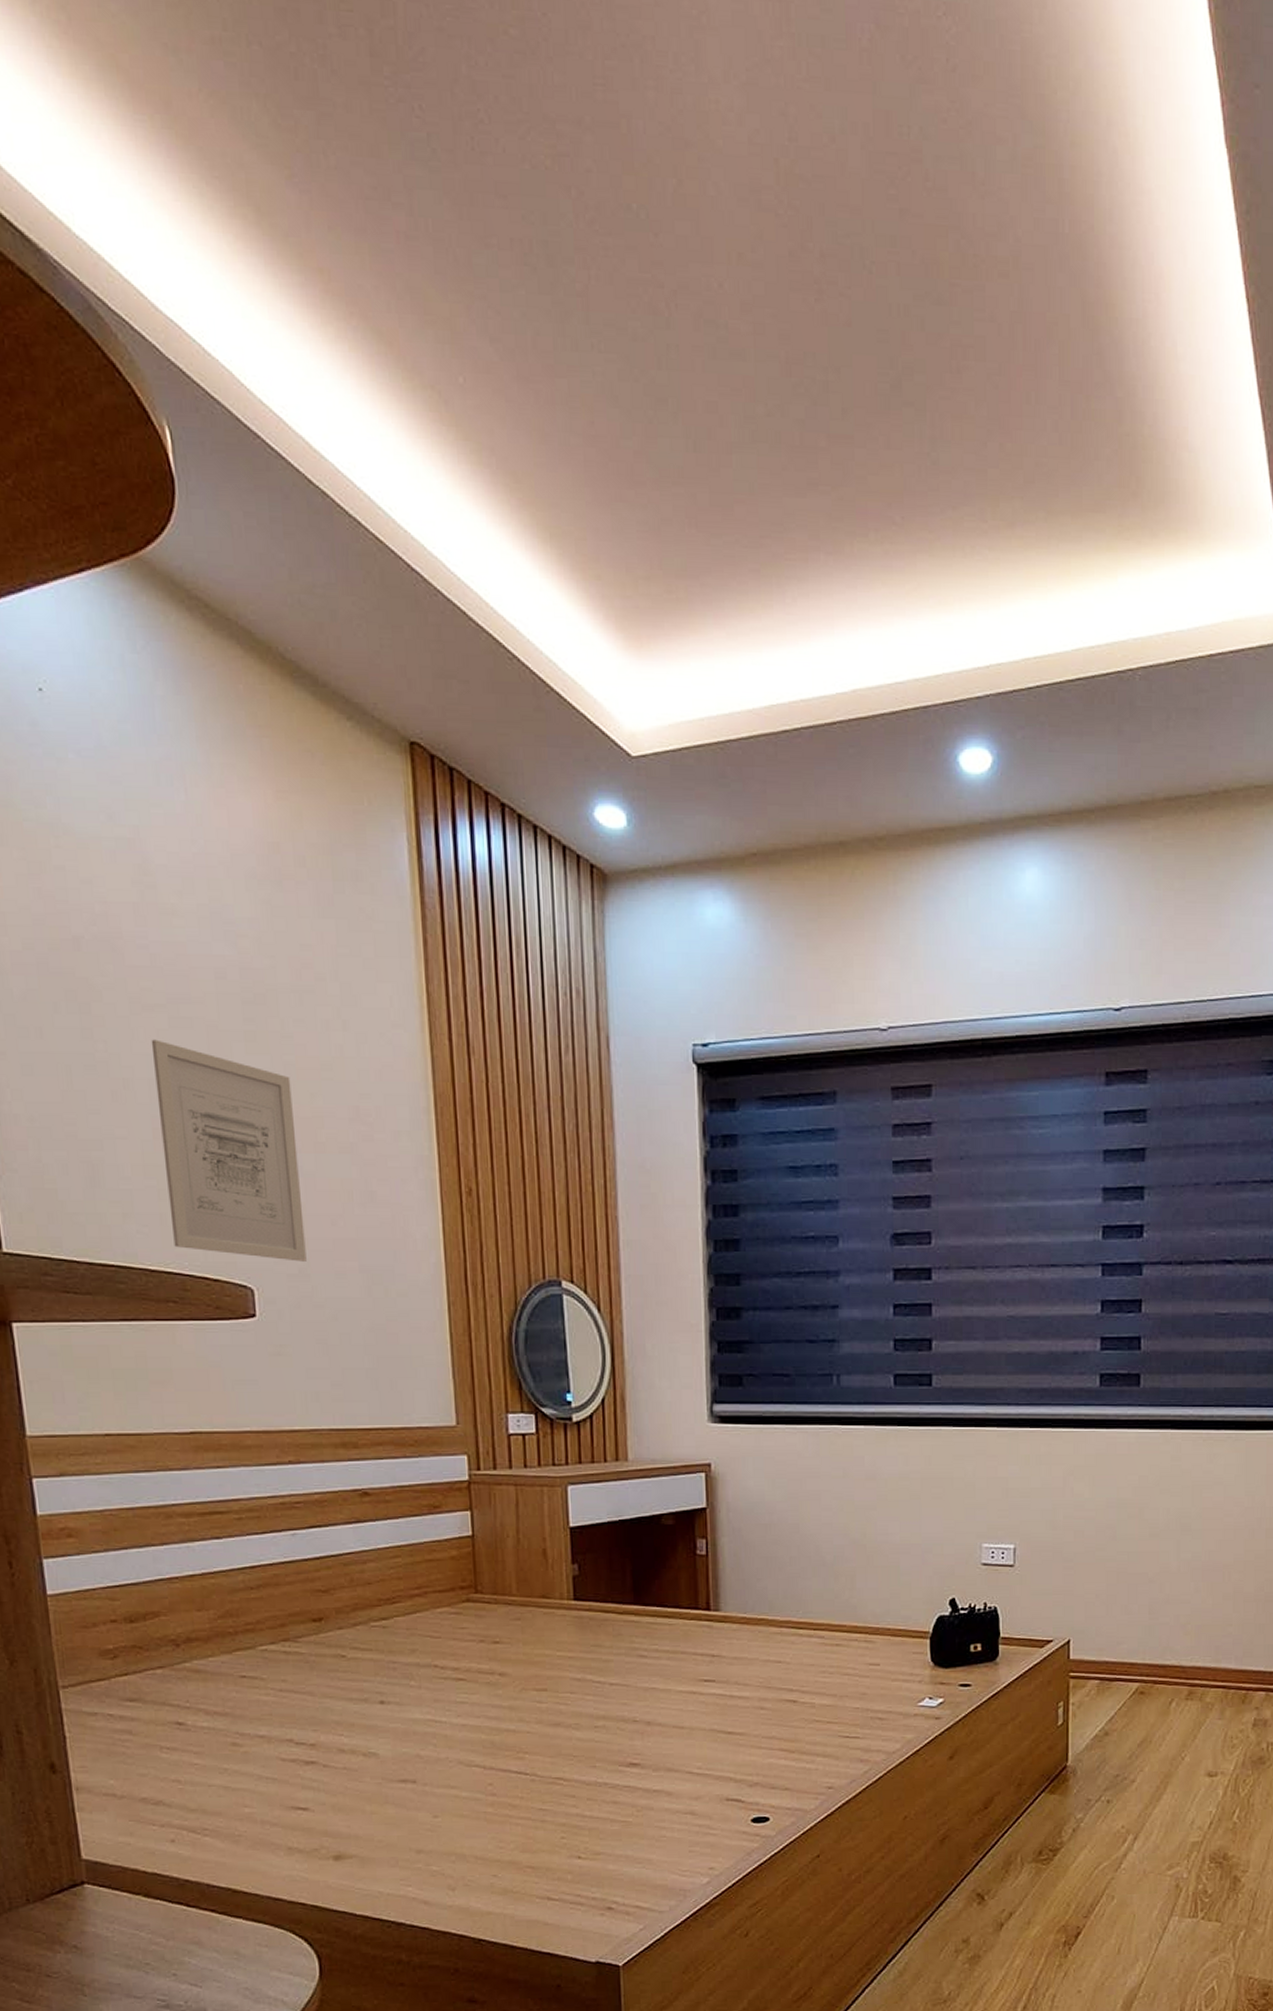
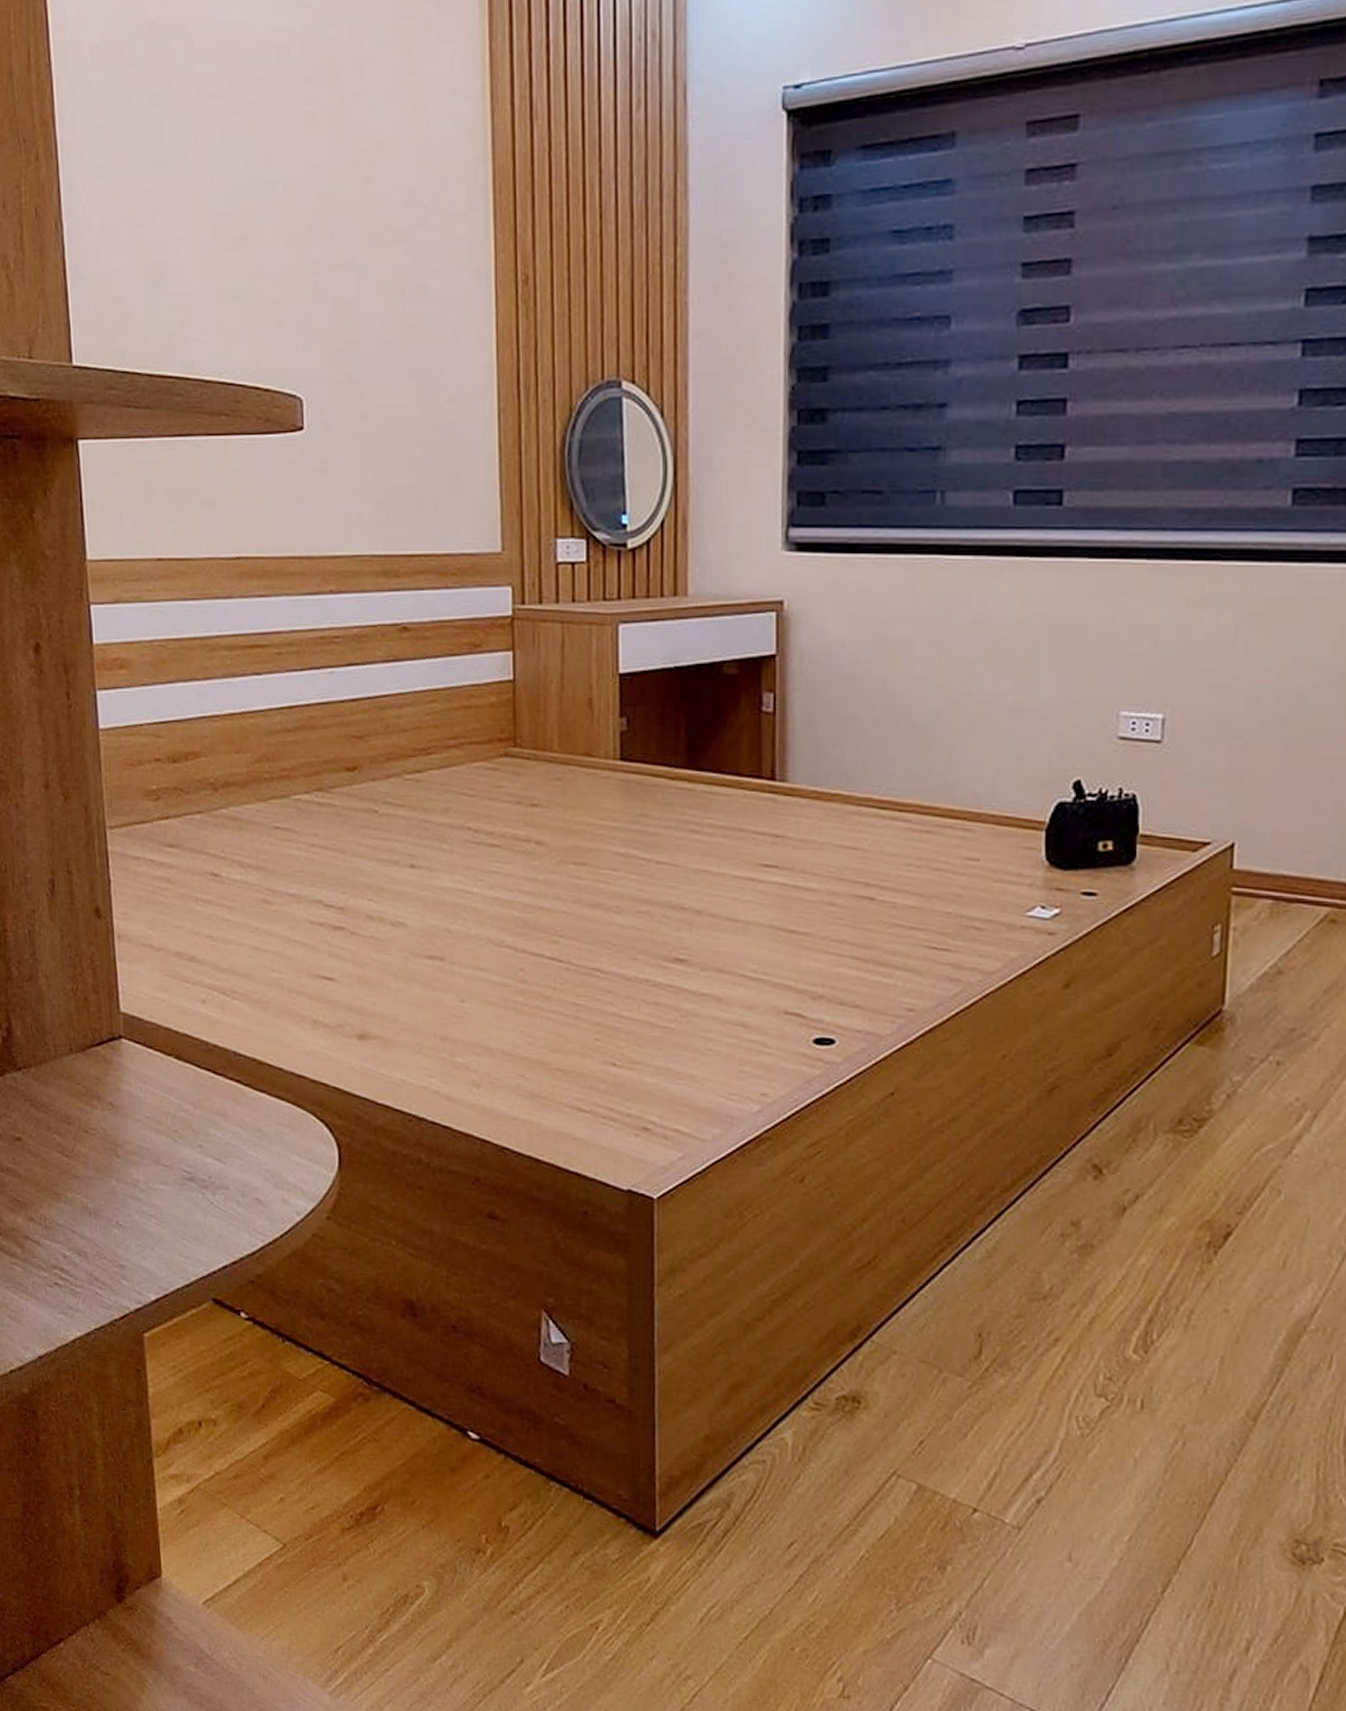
wall art: present [151,1039,307,1262] -> none [215,128,356,367]

